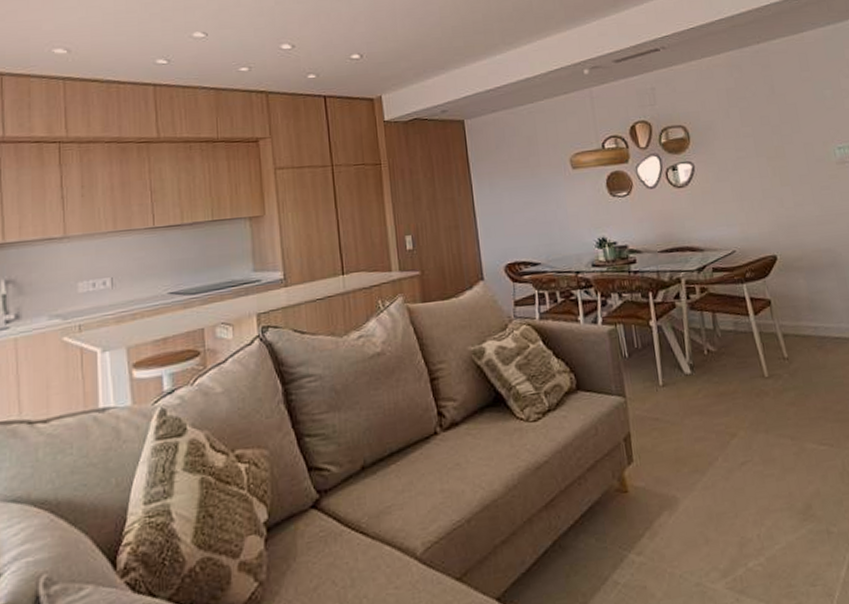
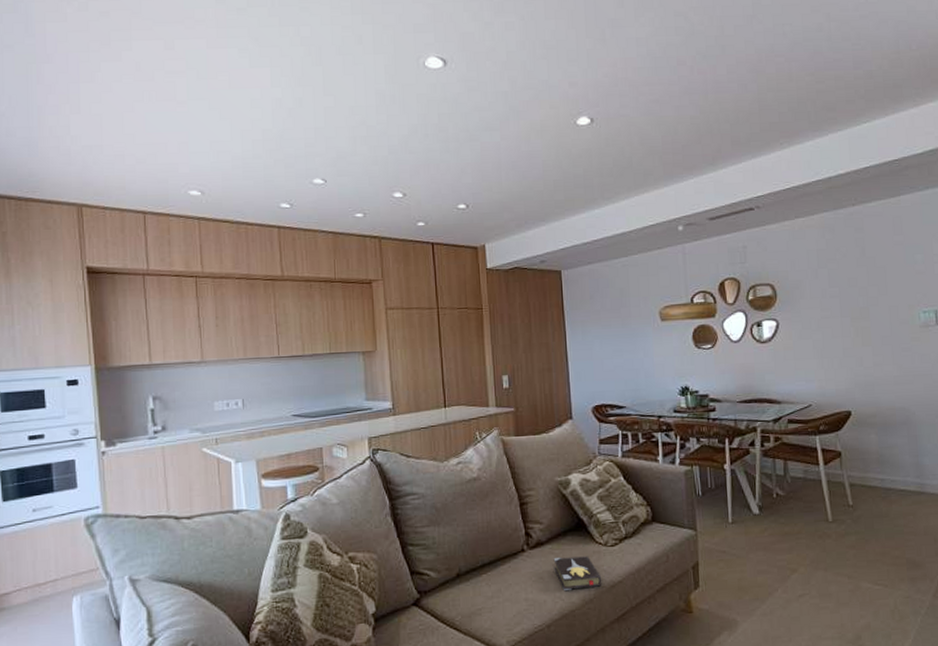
hardback book: none [470,435,526,477] -> present [553,556,602,590]

